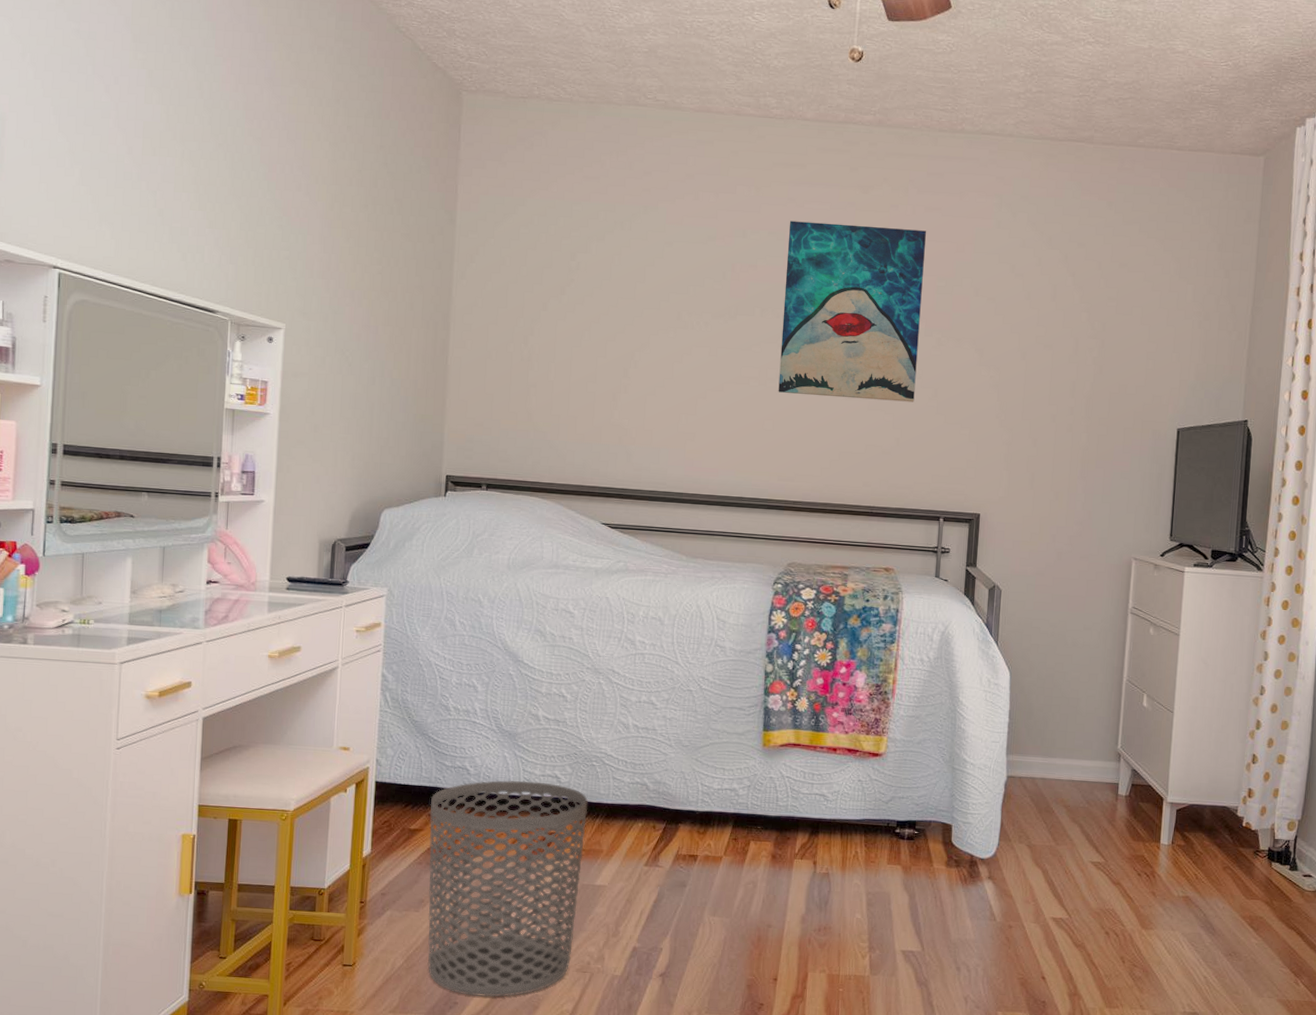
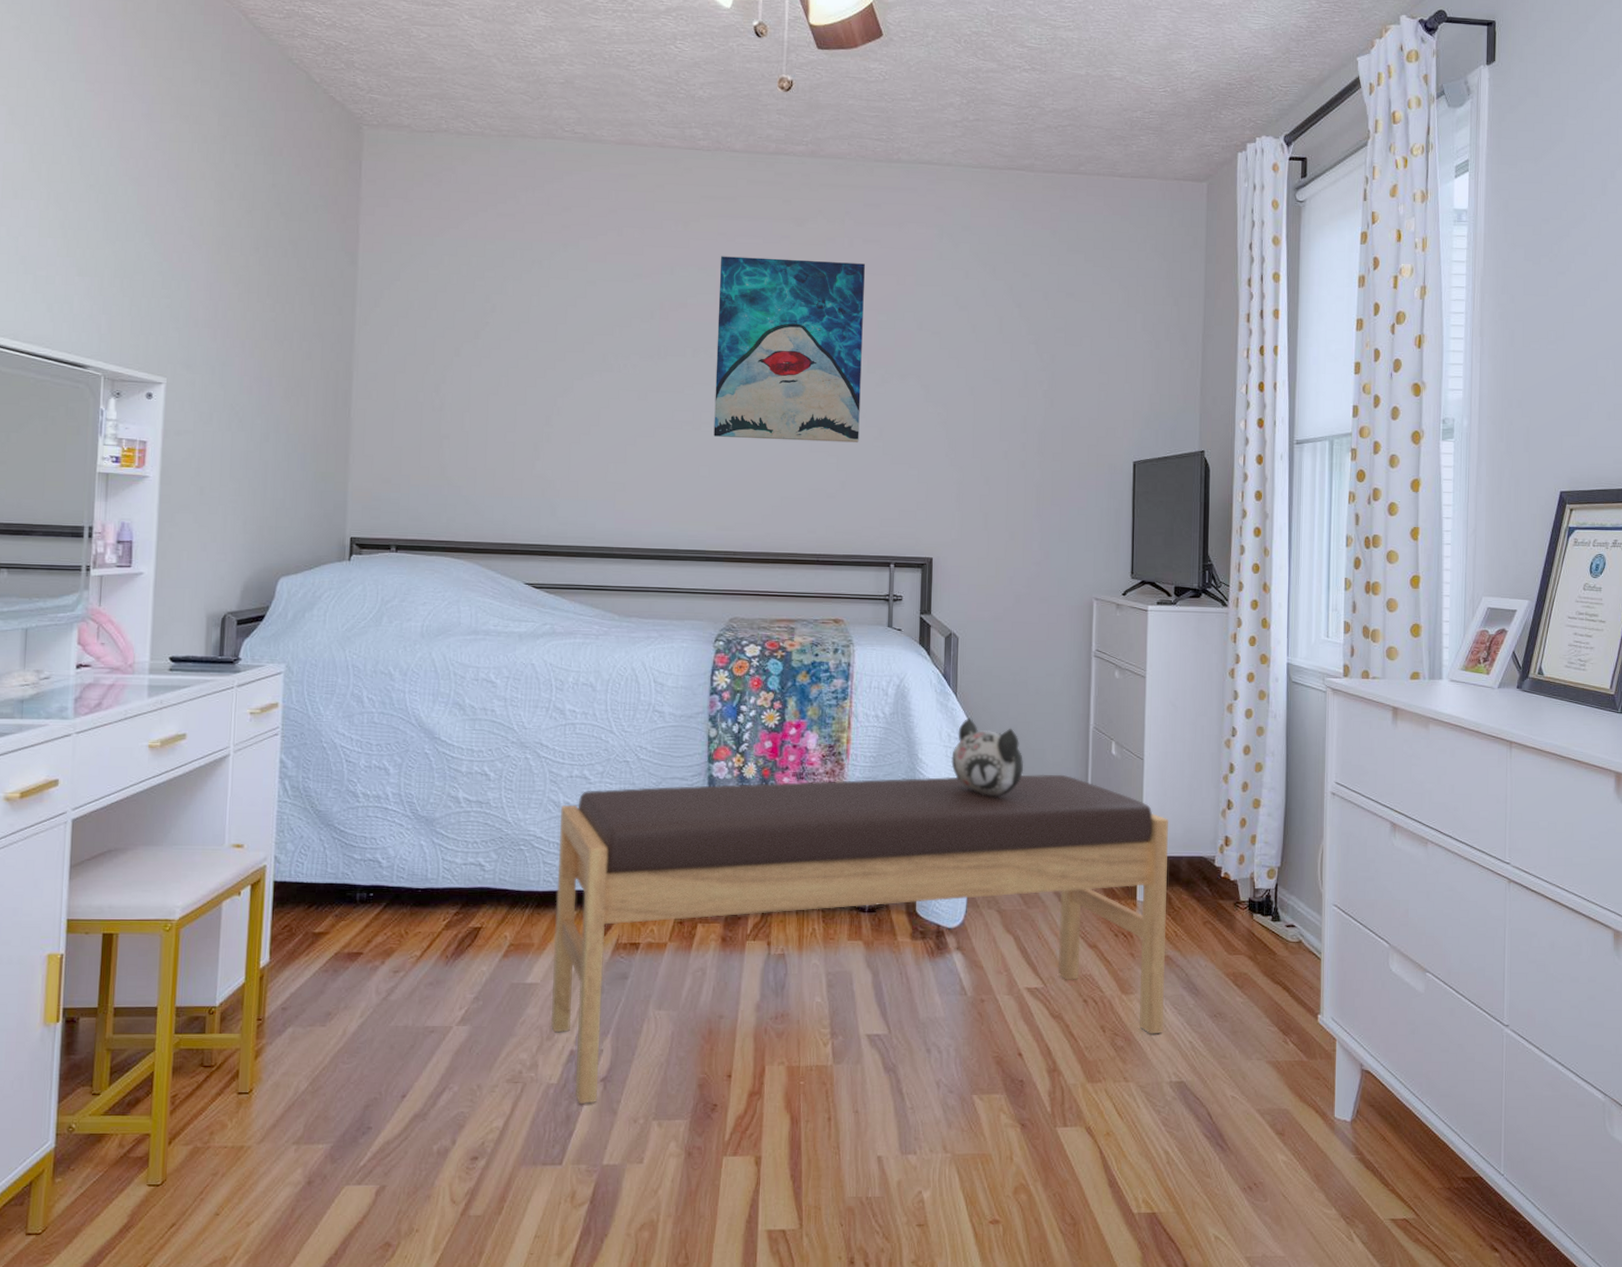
waste bin: present [427,780,588,997] -> none [336,871,516,1118]
bench: none [617,714,1195,995] -> present [551,774,1168,1104]
plush toy: none [990,665,1059,740] -> present [951,718,1024,797]

